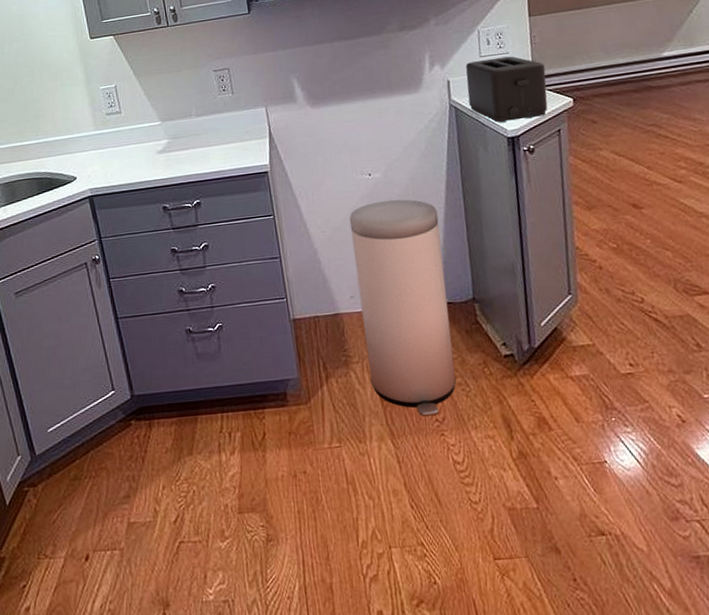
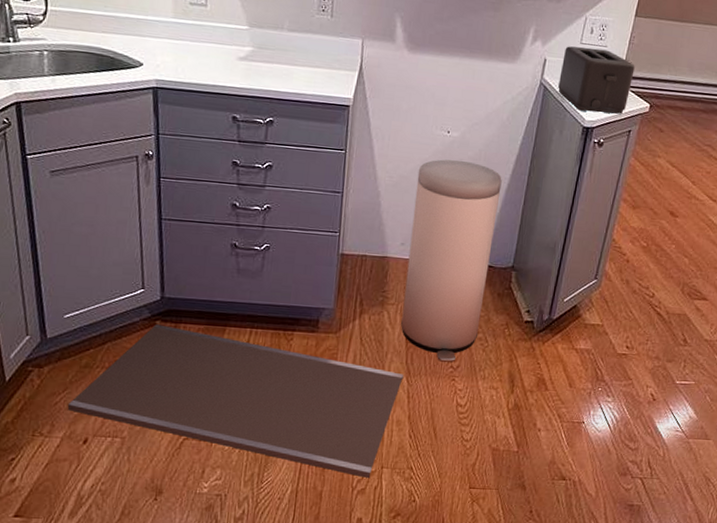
door mat: none [65,423,389,563] -> present [67,324,404,479]

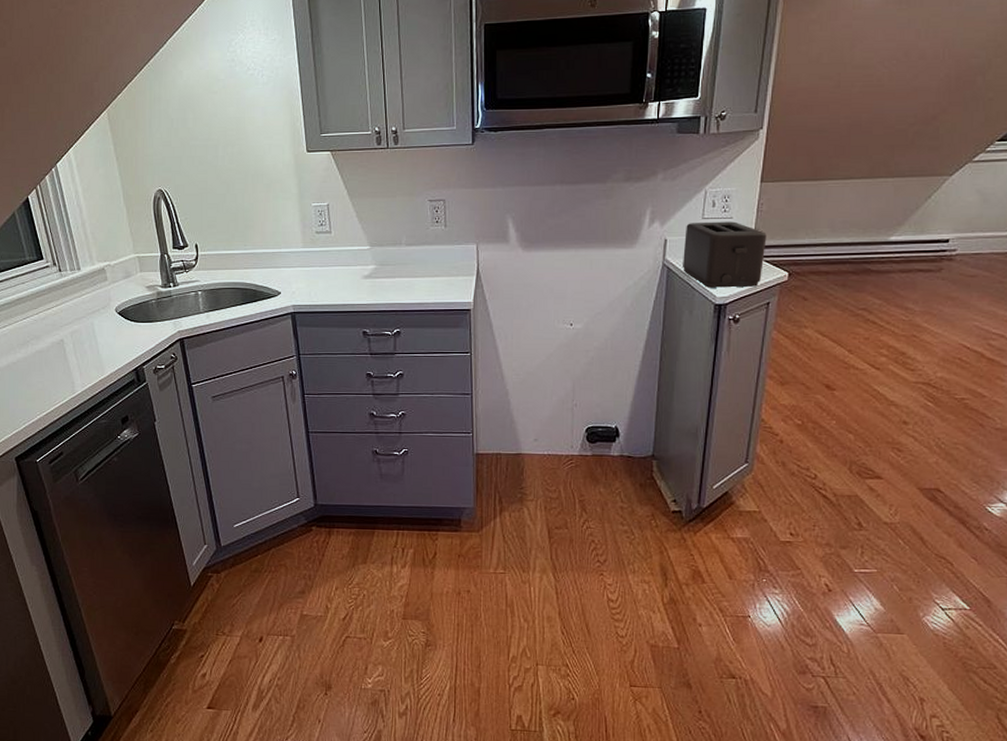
door mat: present [67,324,404,479] -> none [243,530,550,676]
pedal bin: present [401,159,502,362] -> none [542,351,632,557]

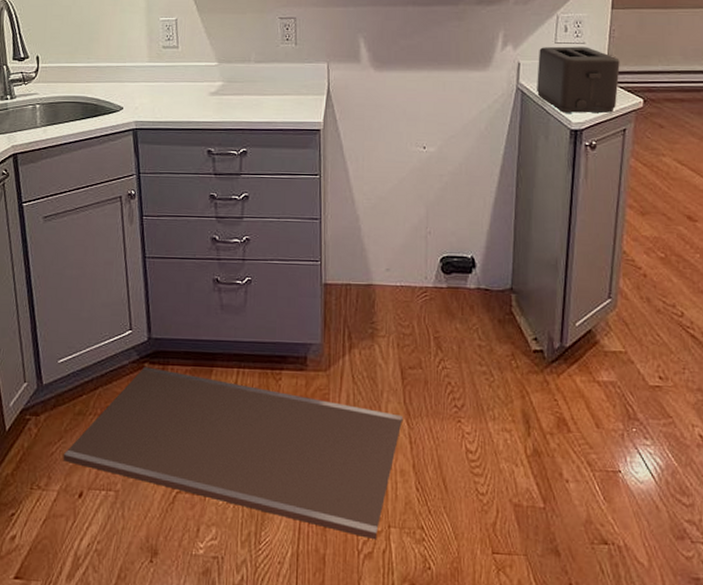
door mat: none [243,530,550,676] -> present [63,367,404,540]

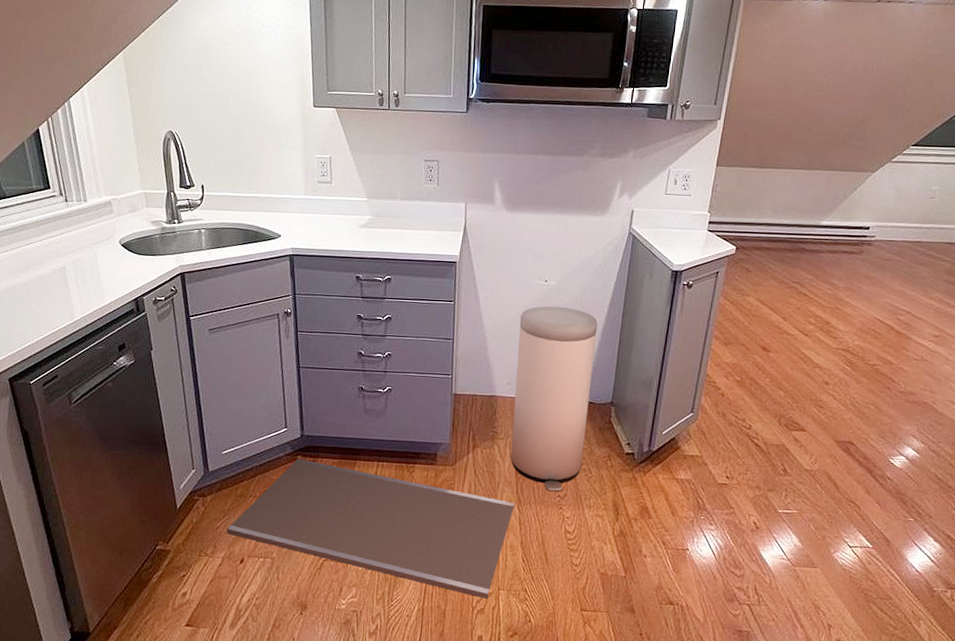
pedal bin: none [395,176,488,401] -> present [510,306,598,492]
toaster: present [537,46,620,114] -> none [646,197,719,258]

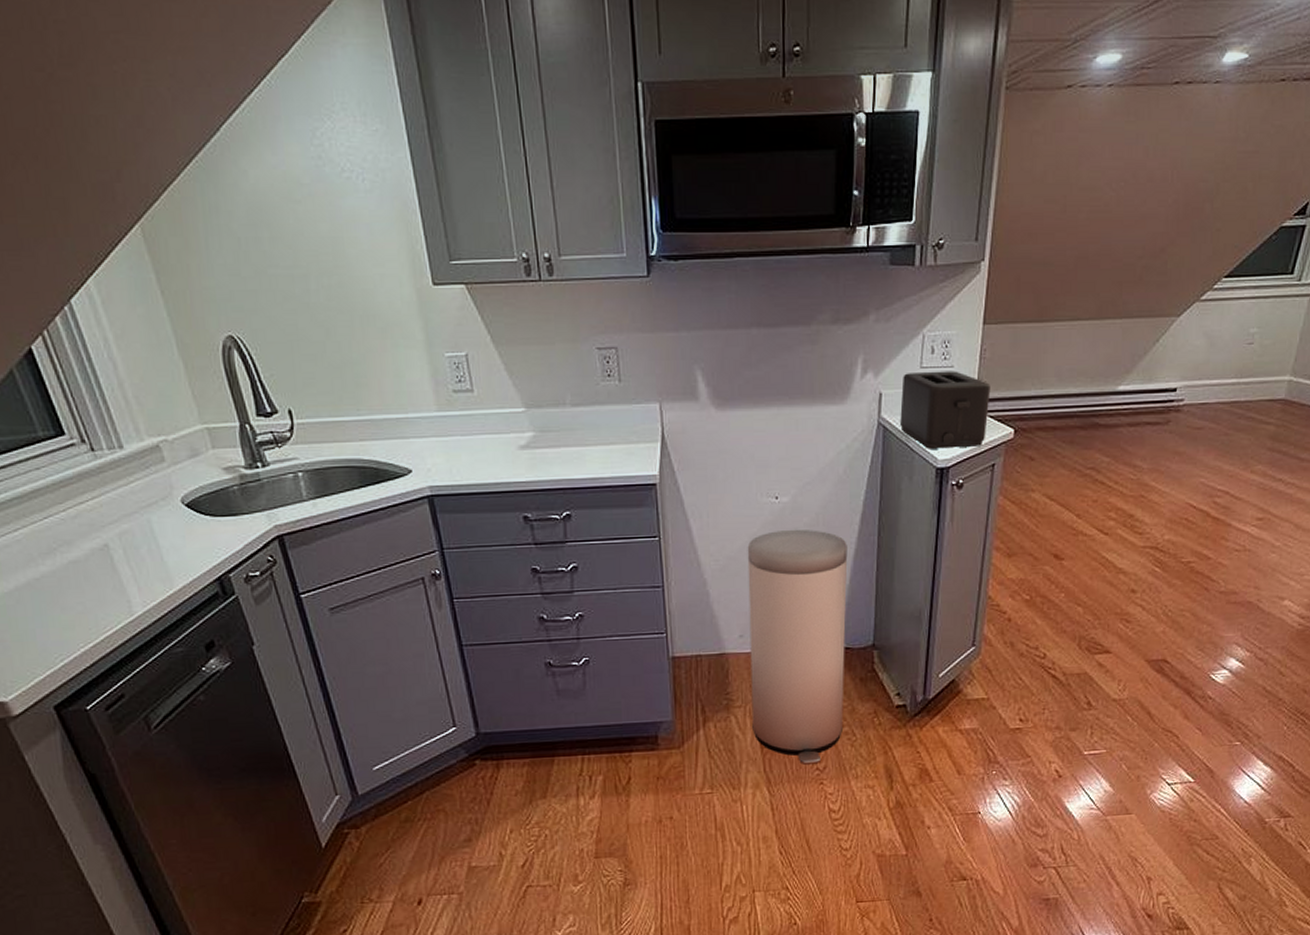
door mat: present [227,459,515,600] -> none [393,764,764,906]
toaster: none [646,197,719,258] -> present [900,371,991,449]

